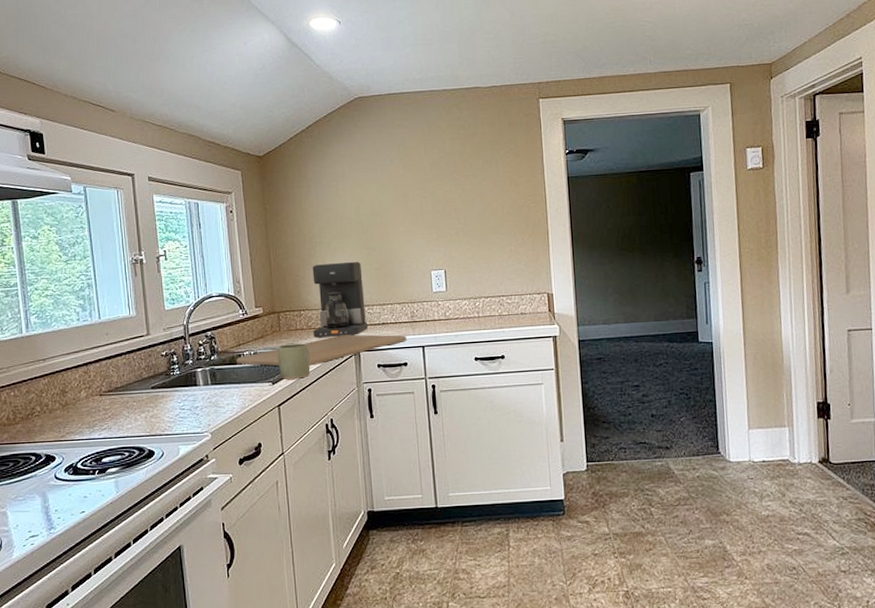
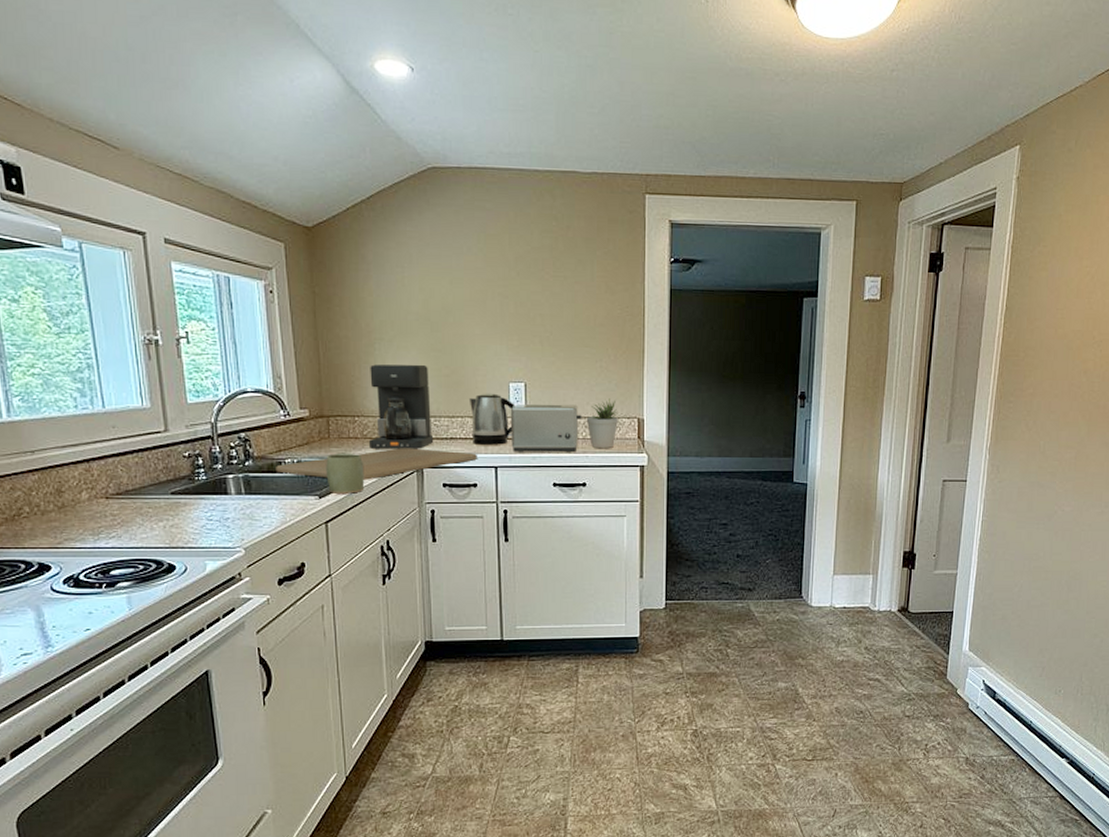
kettle: none [396,281,437,329] -> present [469,393,515,446]
toaster: none [433,285,497,333] -> present [510,404,582,453]
potted plant: none [500,277,531,324] -> present [586,398,619,449]

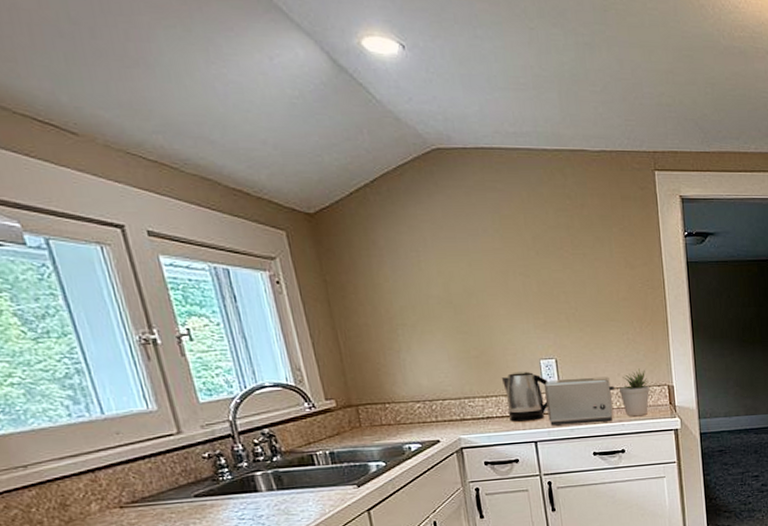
chopping board: present [276,448,477,480] -> none [307,429,516,467]
mug: present [326,454,365,494] -> none [360,440,404,481]
coffee maker: present [368,364,434,450] -> none [395,347,471,435]

